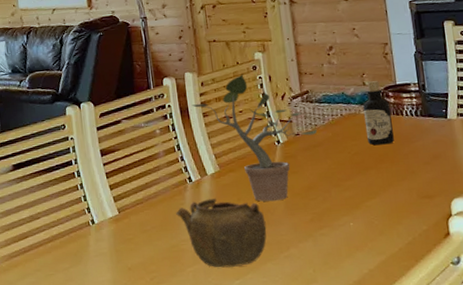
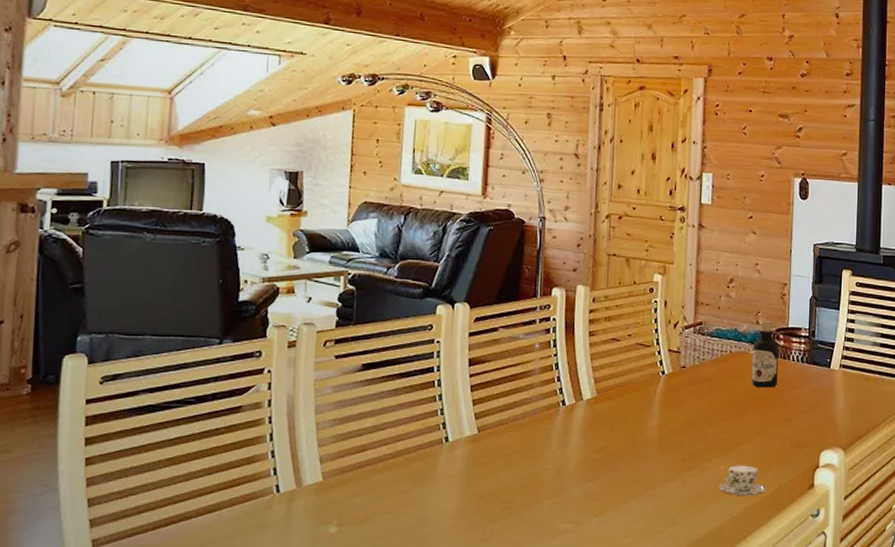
teapot: present [176,199,267,268] -> none [542,427,636,503]
potted plant: present [191,74,317,202] -> none [578,295,704,436]
teacup: none [351,220,400,250] -> present [719,465,766,496]

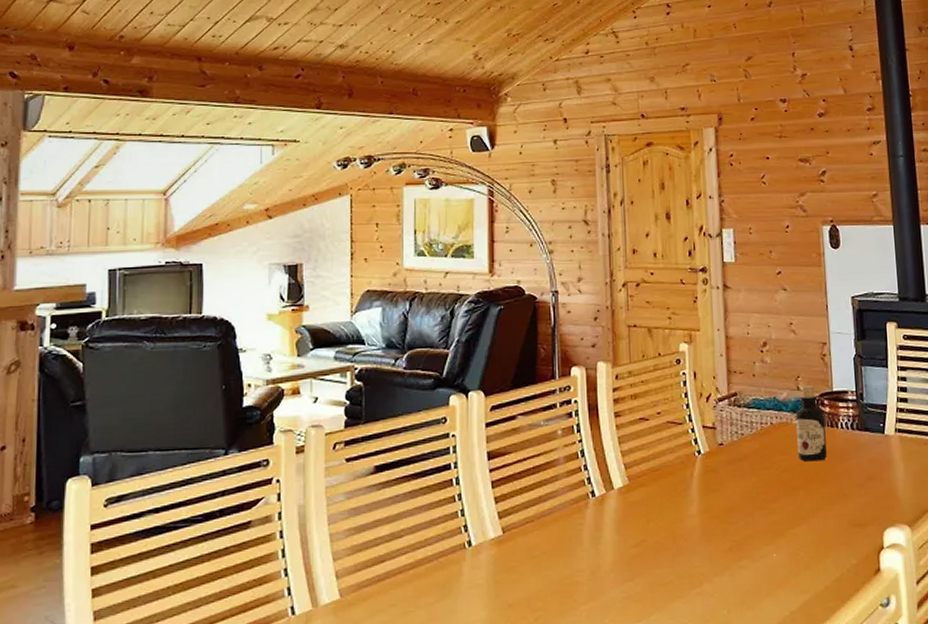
teacup: present [719,465,766,496] -> none [773,551,826,588]

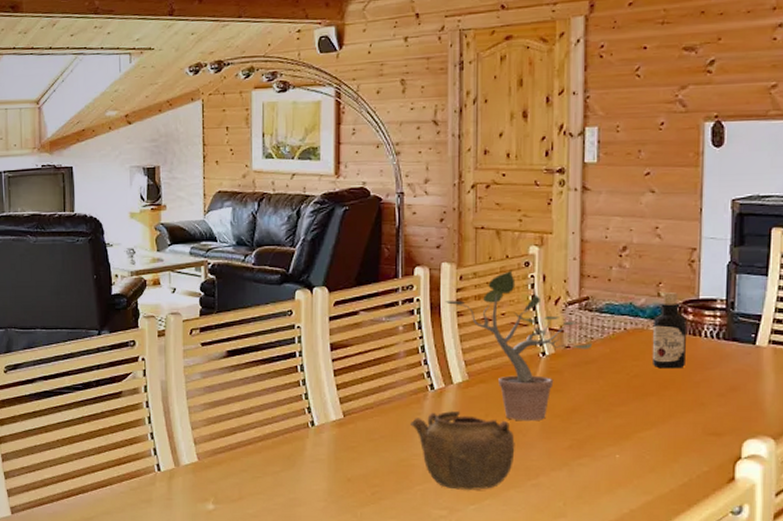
teapot: none [573,519,678,606] -> present [411,411,515,490]
potted plant: none [602,367,744,525] -> present [445,270,593,422]

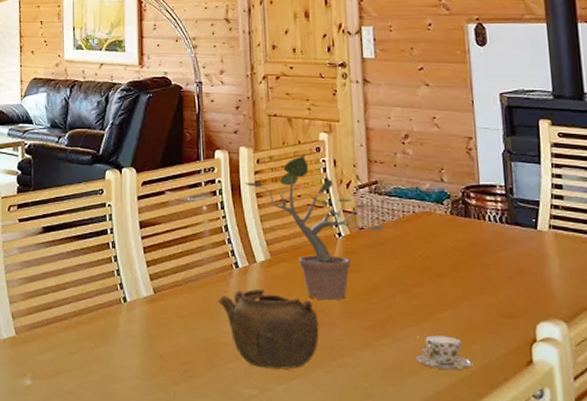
teacup: none [614,454,673,489] -> present [416,335,473,371]
bottle: present [652,293,686,369] -> none [439,178,473,251]

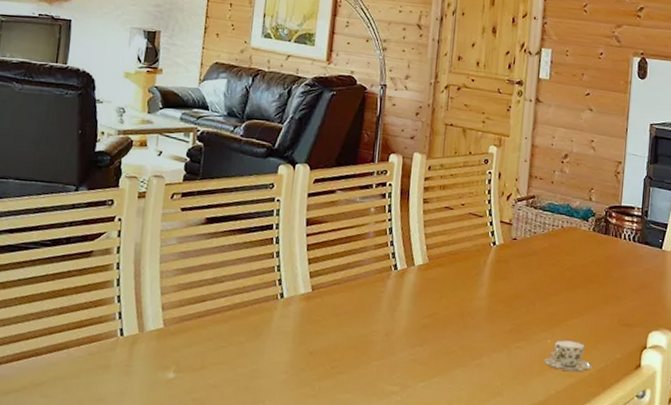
teapot: present [218,289,319,369] -> none [373,291,464,368]
potted plant: present [244,154,385,301] -> none [414,165,535,305]

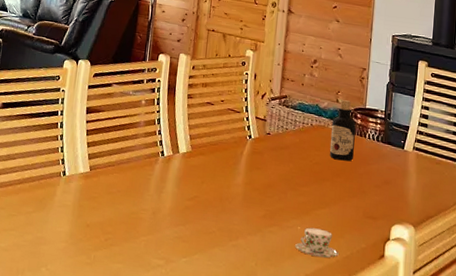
bottle: none [582,198,611,265] -> present [330,100,356,162]

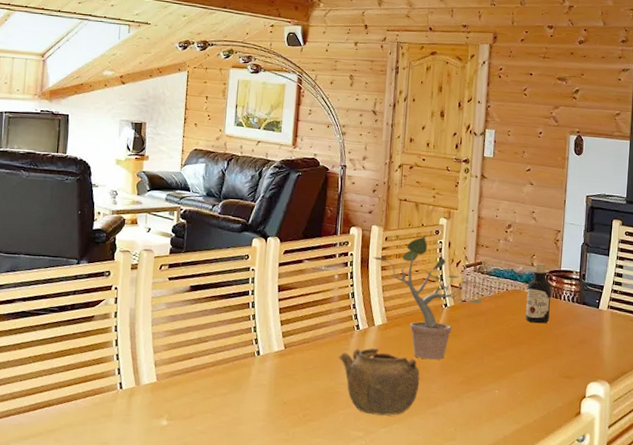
teapot: none [142,175,222,246] -> present [339,348,420,416]
potted plant: none [179,66,287,192] -> present [372,236,483,360]
teacup: present [295,227,339,258] -> none [493,390,536,419]

